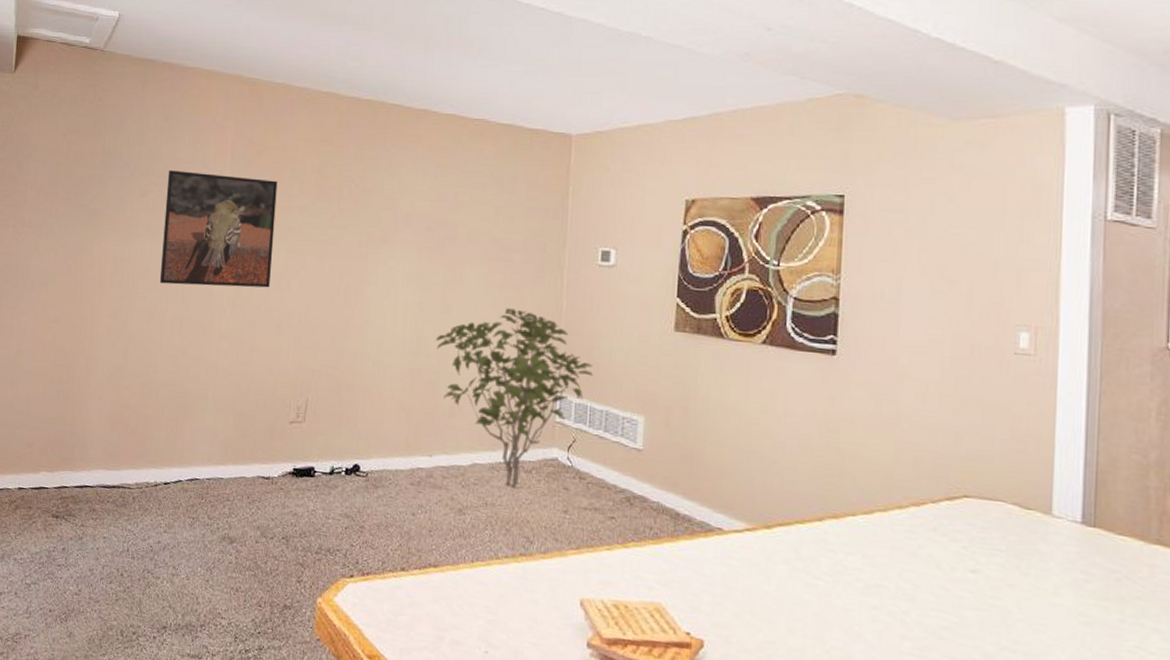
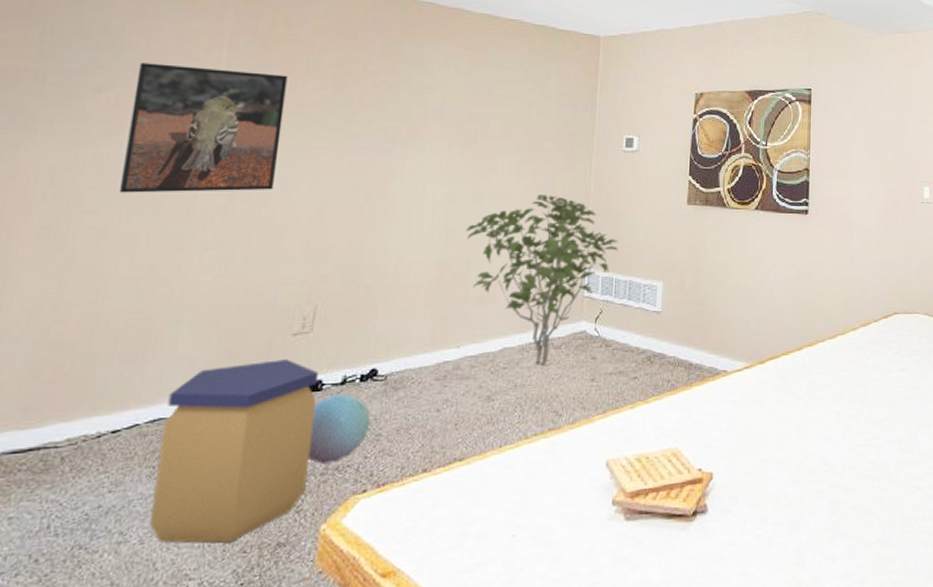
trash can: none [193,442,311,596] -> present [150,359,318,544]
ball: none [305,482,355,545] -> present [307,393,371,464]

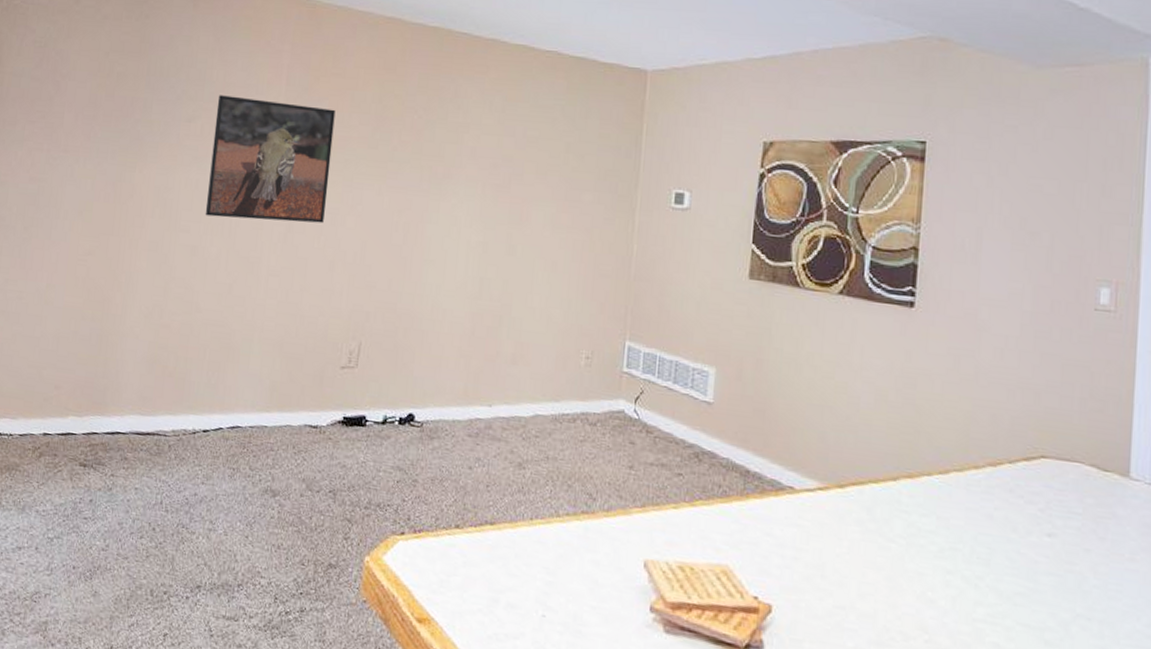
trash can: present [150,359,318,544] -> none [231,387,362,553]
ball: present [307,393,371,464] -> none [353,431,408,499]
shrub: present [465,195,619,366] -> none [498,251,664,441]

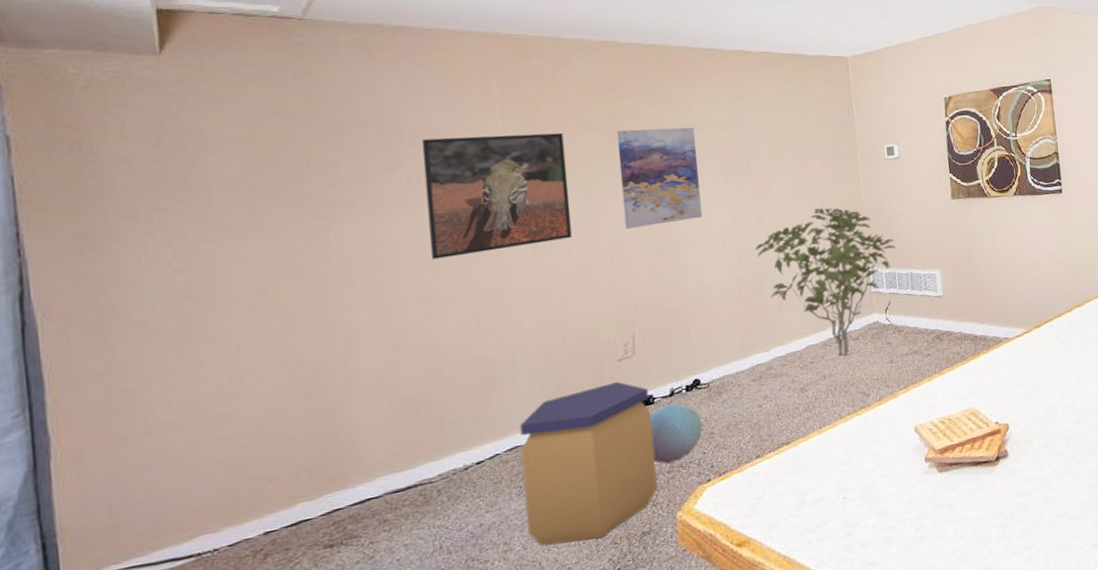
trash can: none [231,387,362,553] -> present [520,381,657,547]
ball: none [353,431,408,499] -> present [650,403,703,464]
wall art: none [374,117,461,232] -> present [617,127,702,229]
shrub: none [498,251,664,441] -> present [754,208,896,356]

